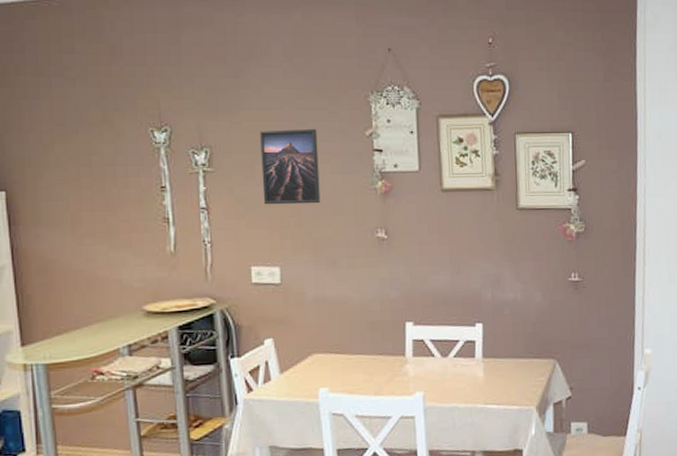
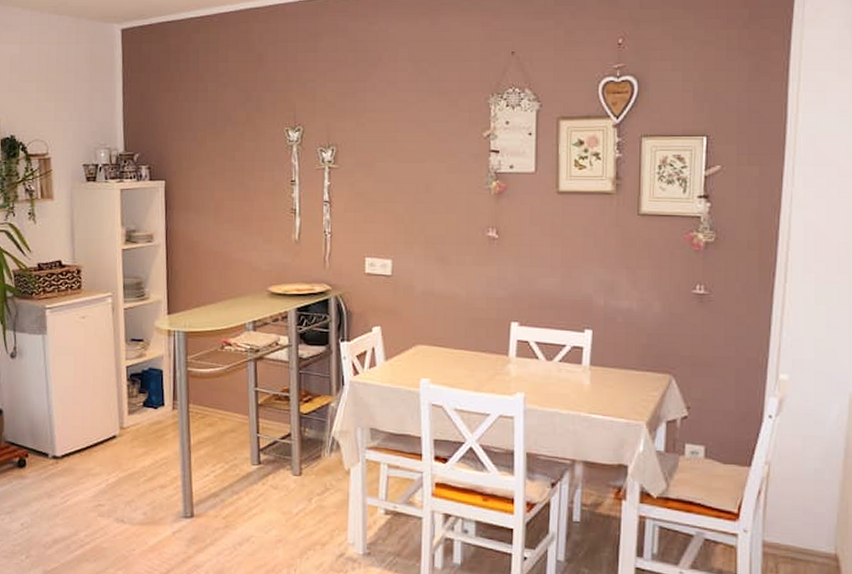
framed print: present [260,128,321,205] -> none [381,129,436,201]

